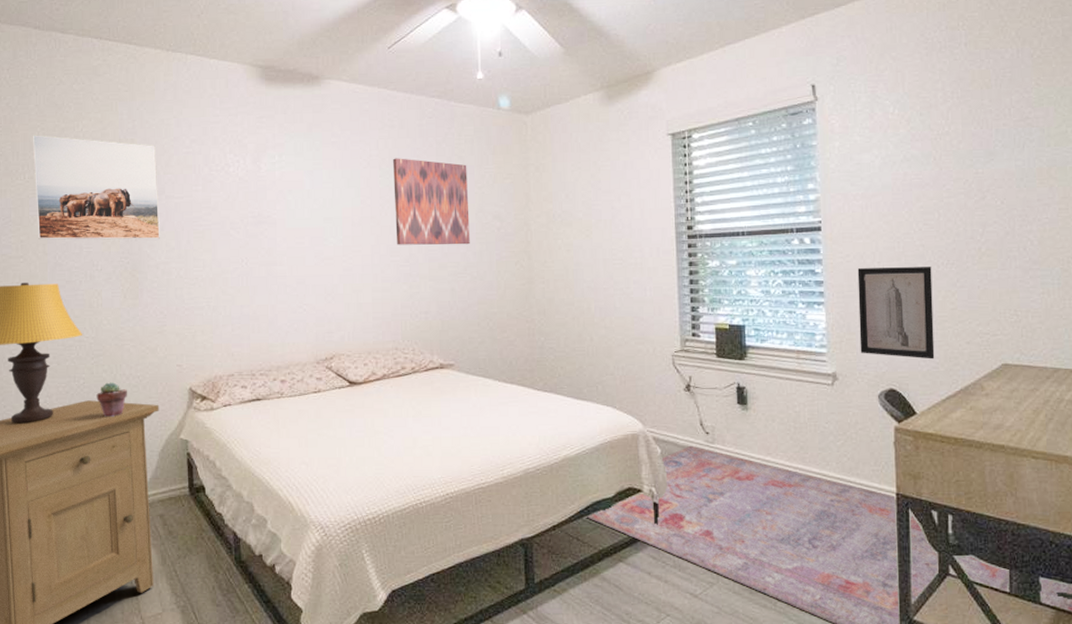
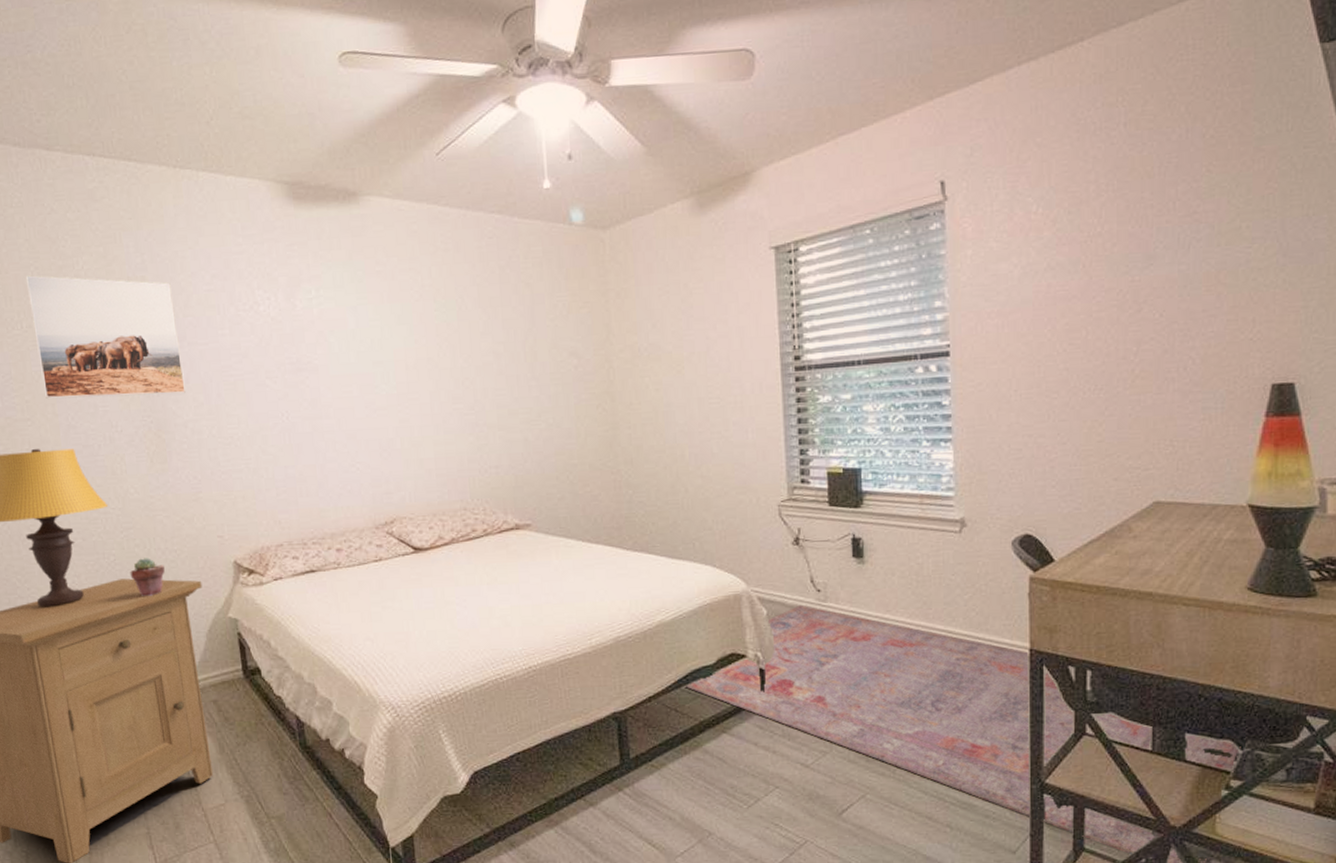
wall art: present [393,158,470,245] -> none [449,287,544,391]
wall art: present [857,267,935,360] -> none [991,393,1077,500]

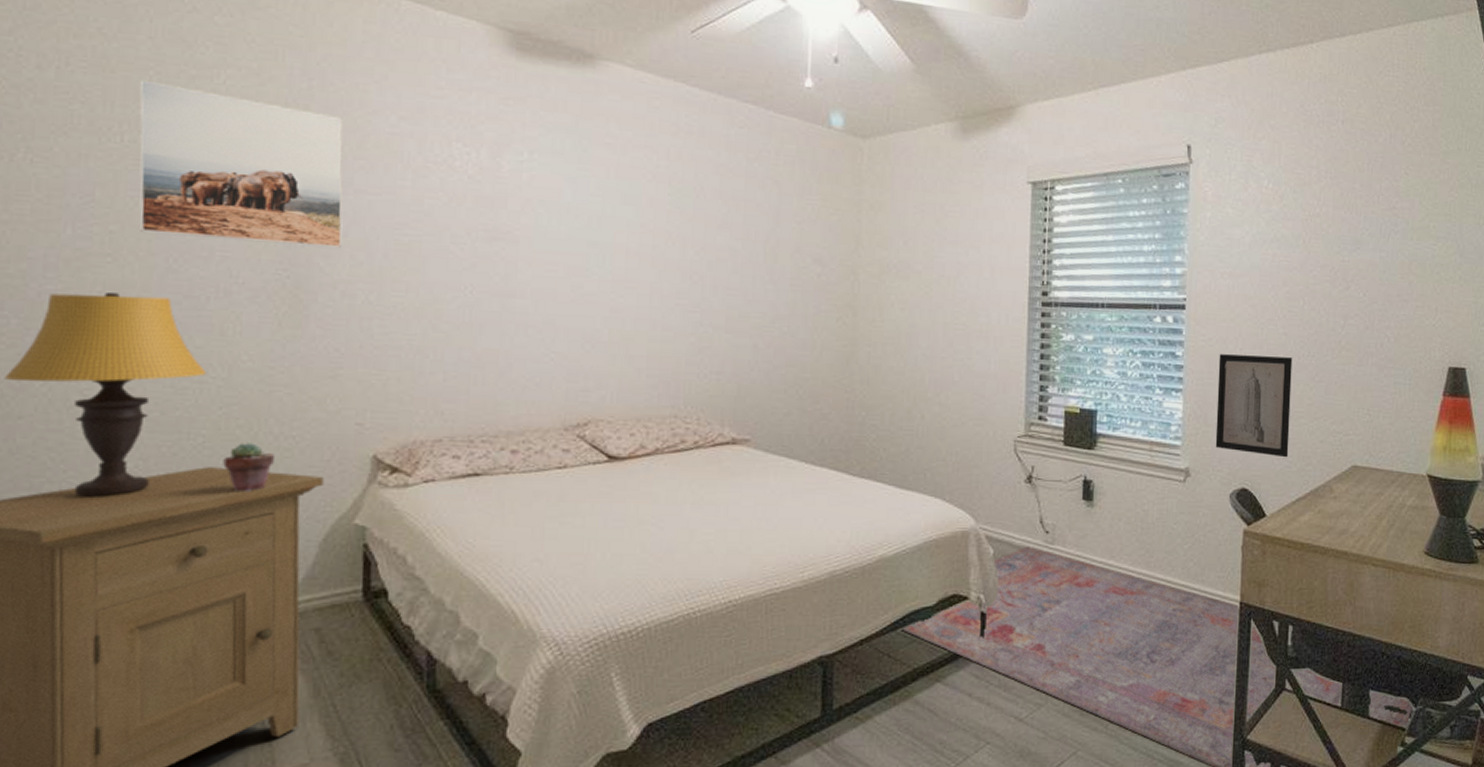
wall art: none [991,393,1077,500] -> present [1215,354,1293,458]

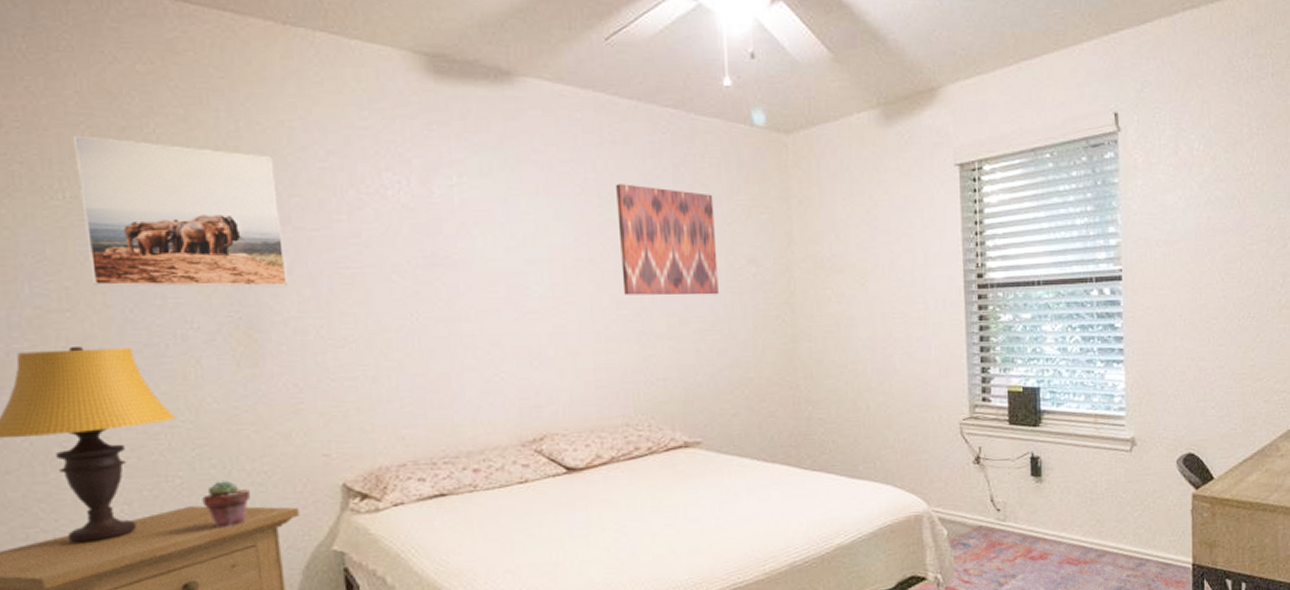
wall art: none [685,173,785,292] -> present [616,184,719,295]
wall art: present [1215,354,1293,458] -> none [1158,320,1233,420]

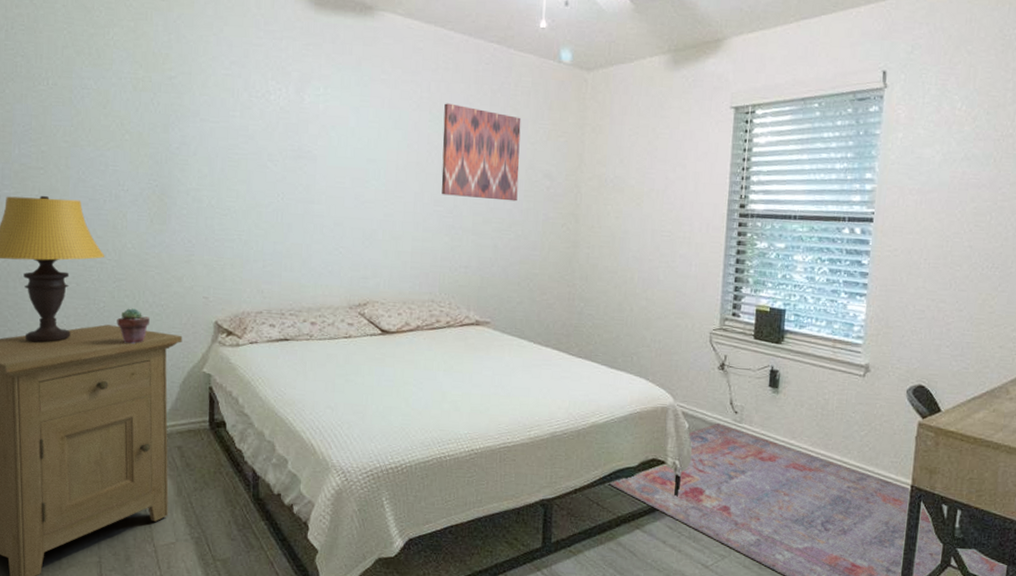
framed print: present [72,135,289,287] -> none [57,38,193,165]

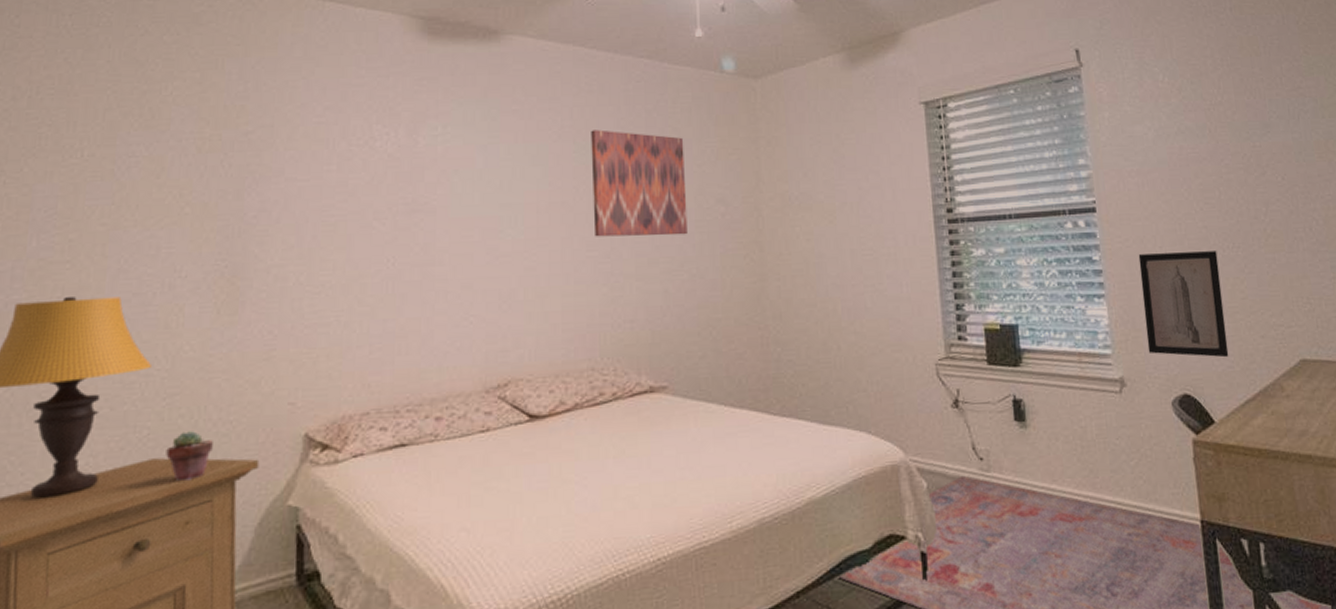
wall art: none [895,263,976,360] -> present [1138,251,1229,358]

